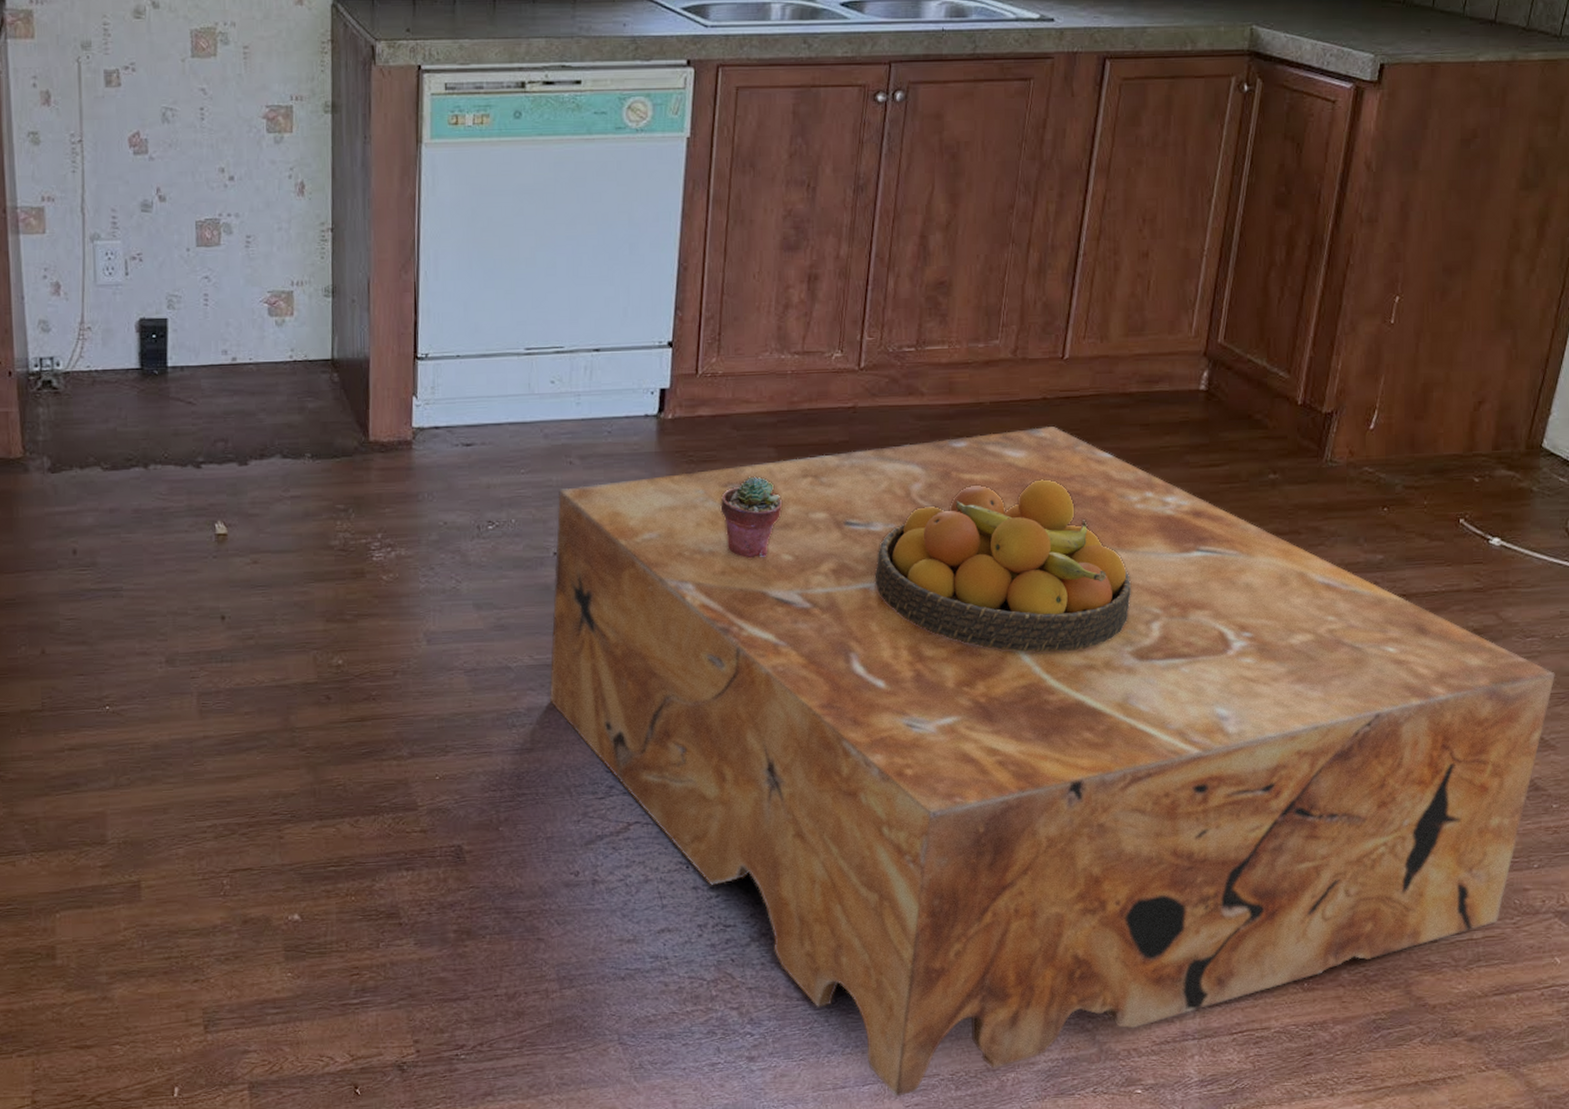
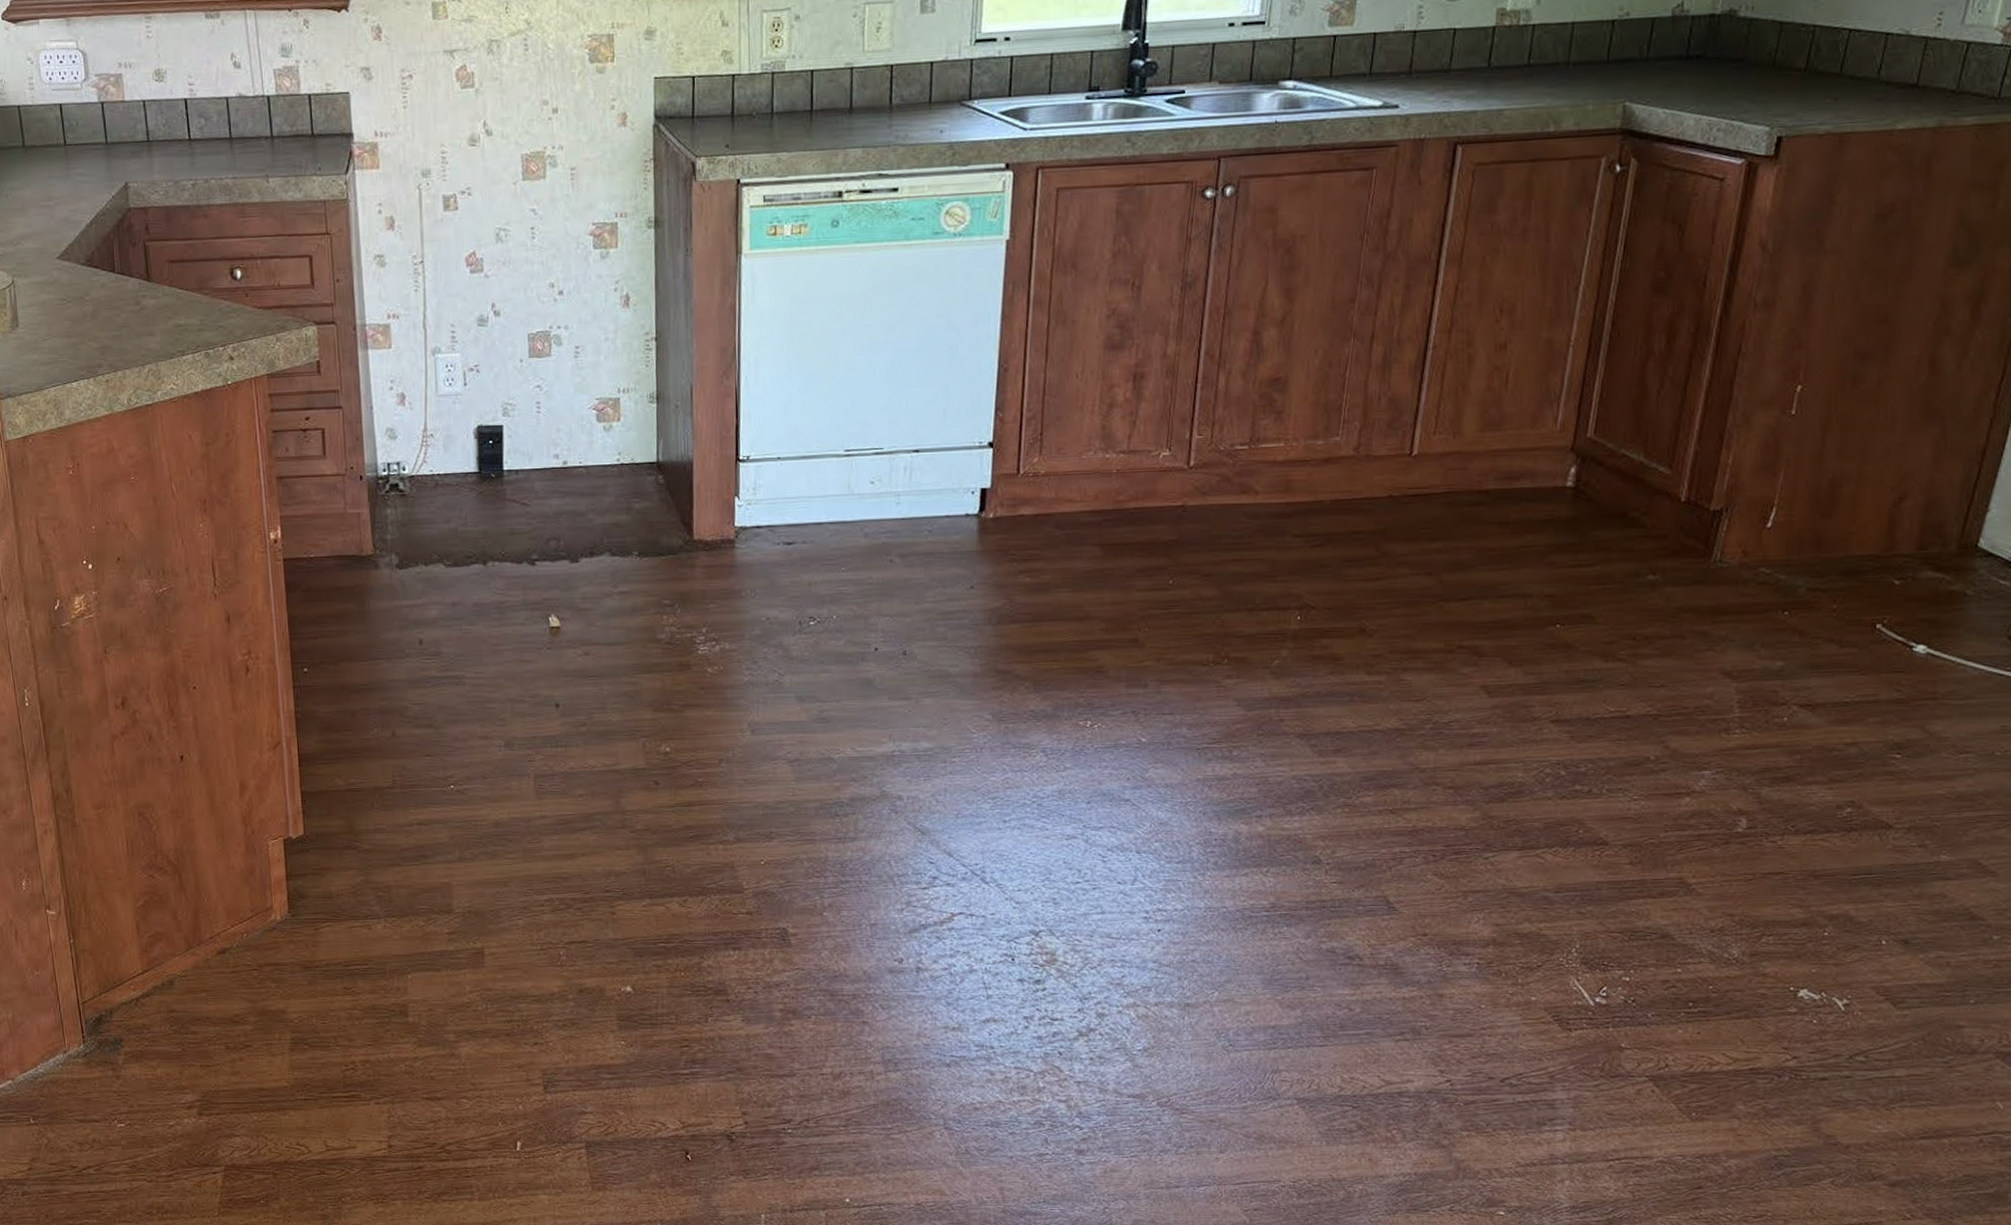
coffee table: present [549,427,1555,1097] -> none [871,525,1996,1200]
potted succulent: present [720,476,783,559] -> none [1043,575,1109,657]
fruit bowl: present [874,479,1132,653] -> none [1206,579,1490,758]

